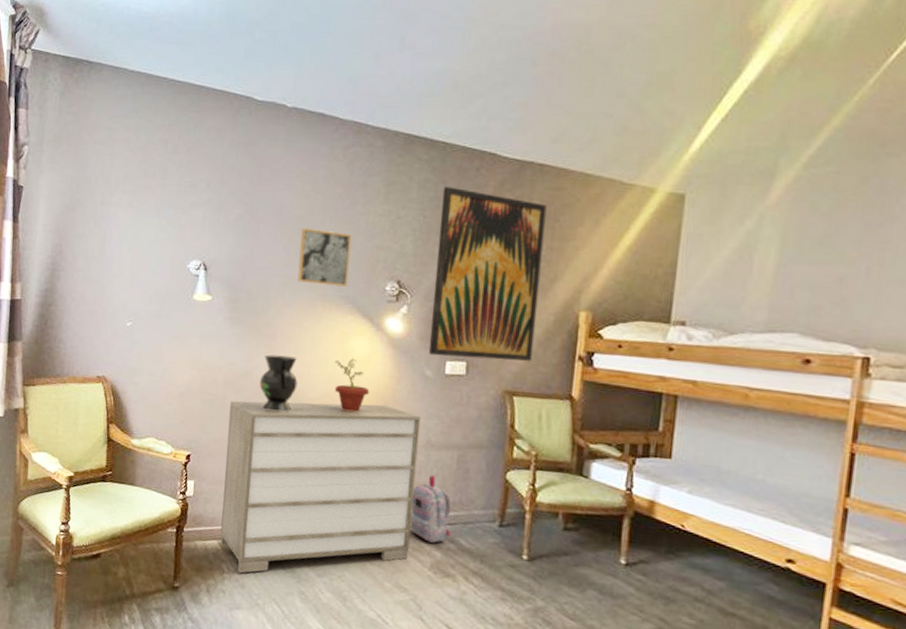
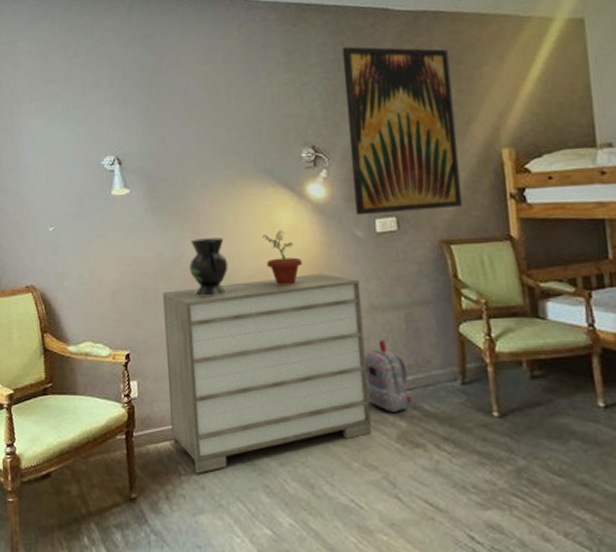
wall art: present [297,227,352,287] -> none [209,107,263,162]

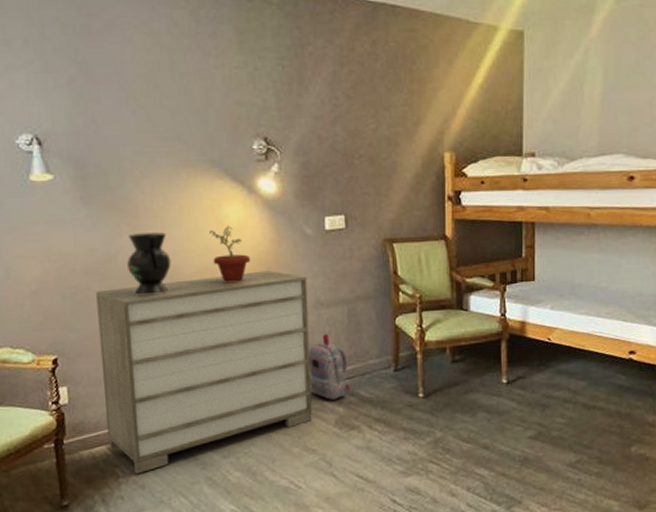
wall art: present [342,46,463,216] -> none [299,32,407,213]

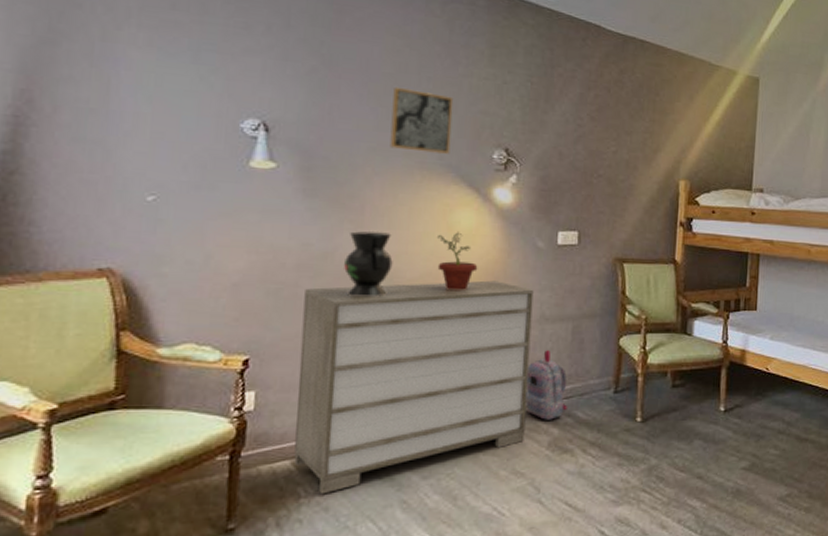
wall art: none [150,86,211,150] -> present [389,86,454,154]

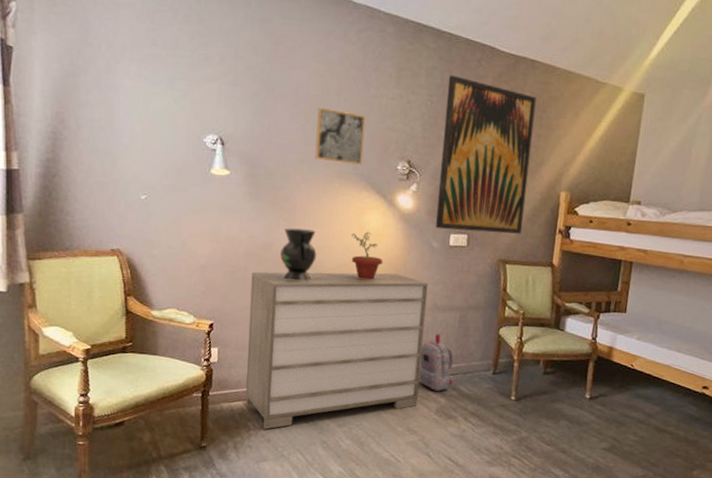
wall art: none [539,54,648,229] -> present [435,75,537,234]

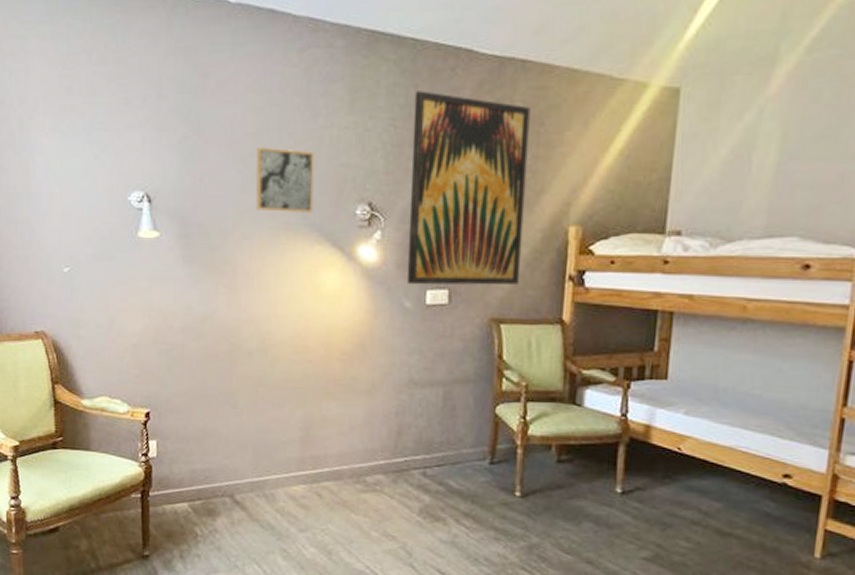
dresser: present [245,272,428,430] -> none [189,342,402,536]
decorative vase: present [280,228,317,282] -> none [222,295,264,359]
potted plant: present [351,231,383,281] -> none [303,293,344,354]
backpack: present [419,333,454,391] -> none [395,414,439,487]

